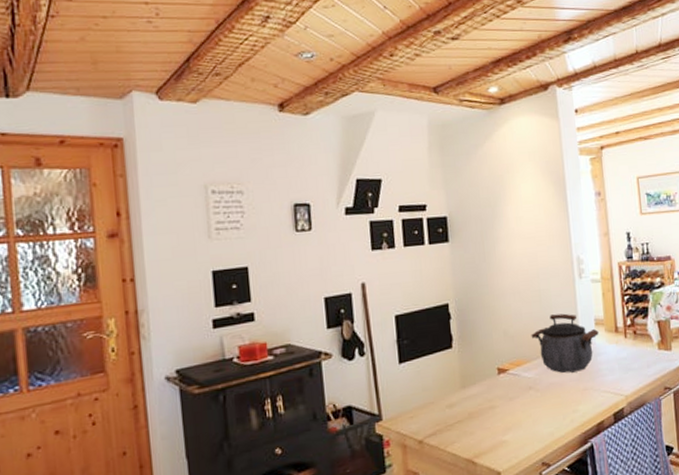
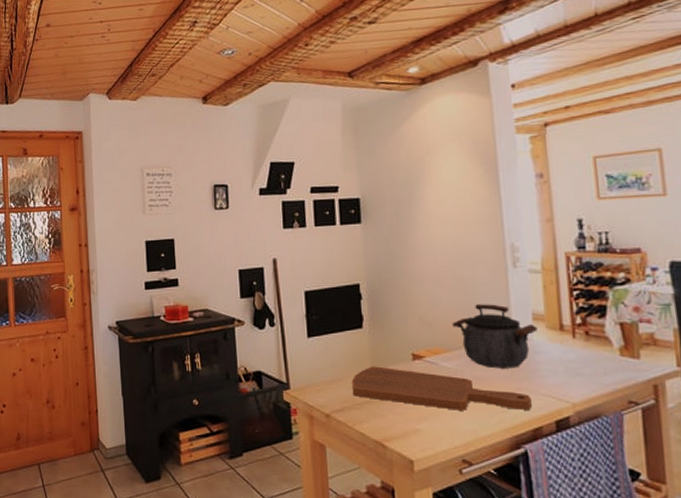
cutting board: none [443,384,596,418] -> present [351,366,533,410]

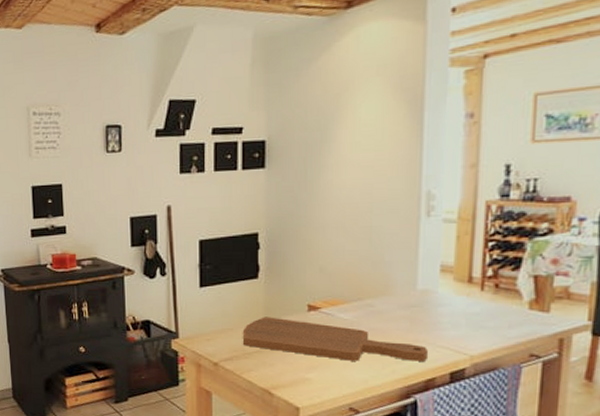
kettle: present [452,304,538,369] -> none [353,255,444,321]

